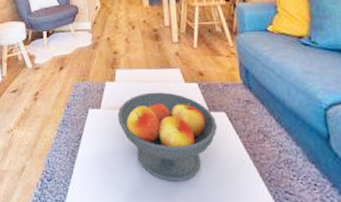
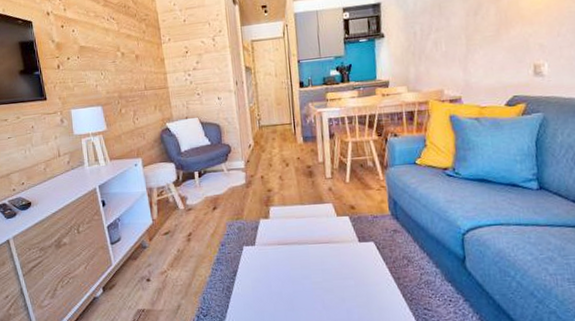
fruit bowl: present [117,92,217,182] -> none [272,226,366,308]

